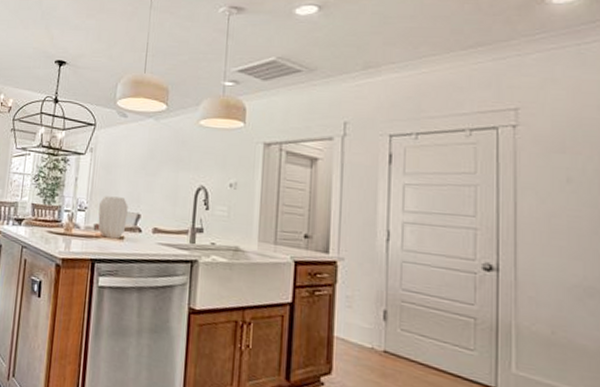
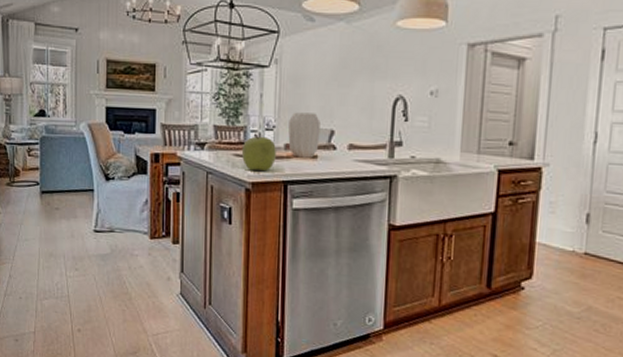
fruit: none [55,214,87,249] -> present [242,134,276,172]

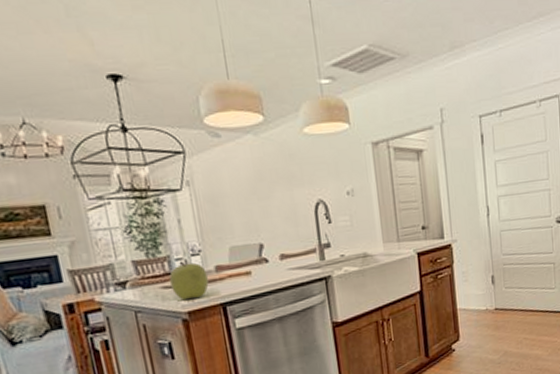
vase: present [288,112,320,159] -> none [214,230,251,279]

